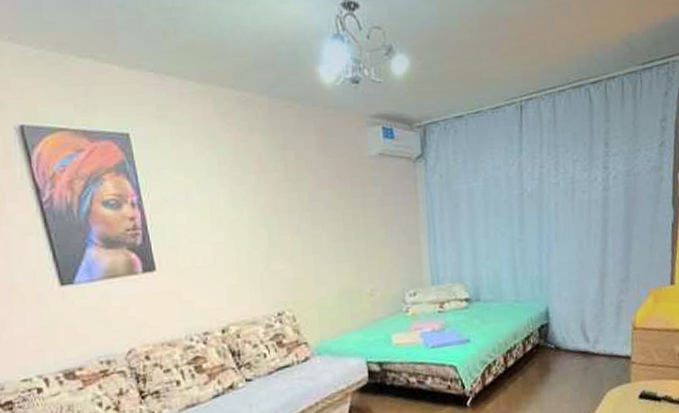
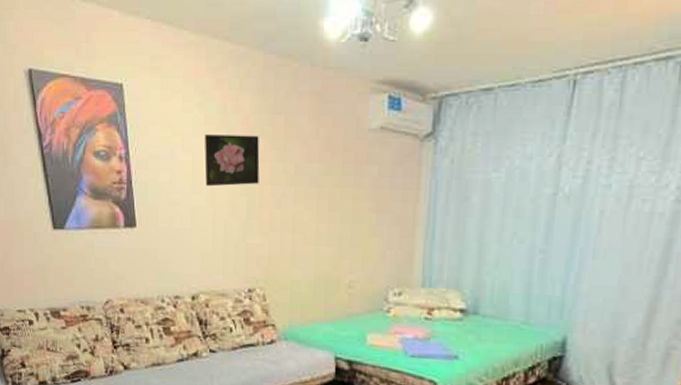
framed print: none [220,170,277,222] -> present [204,134,260,187]

